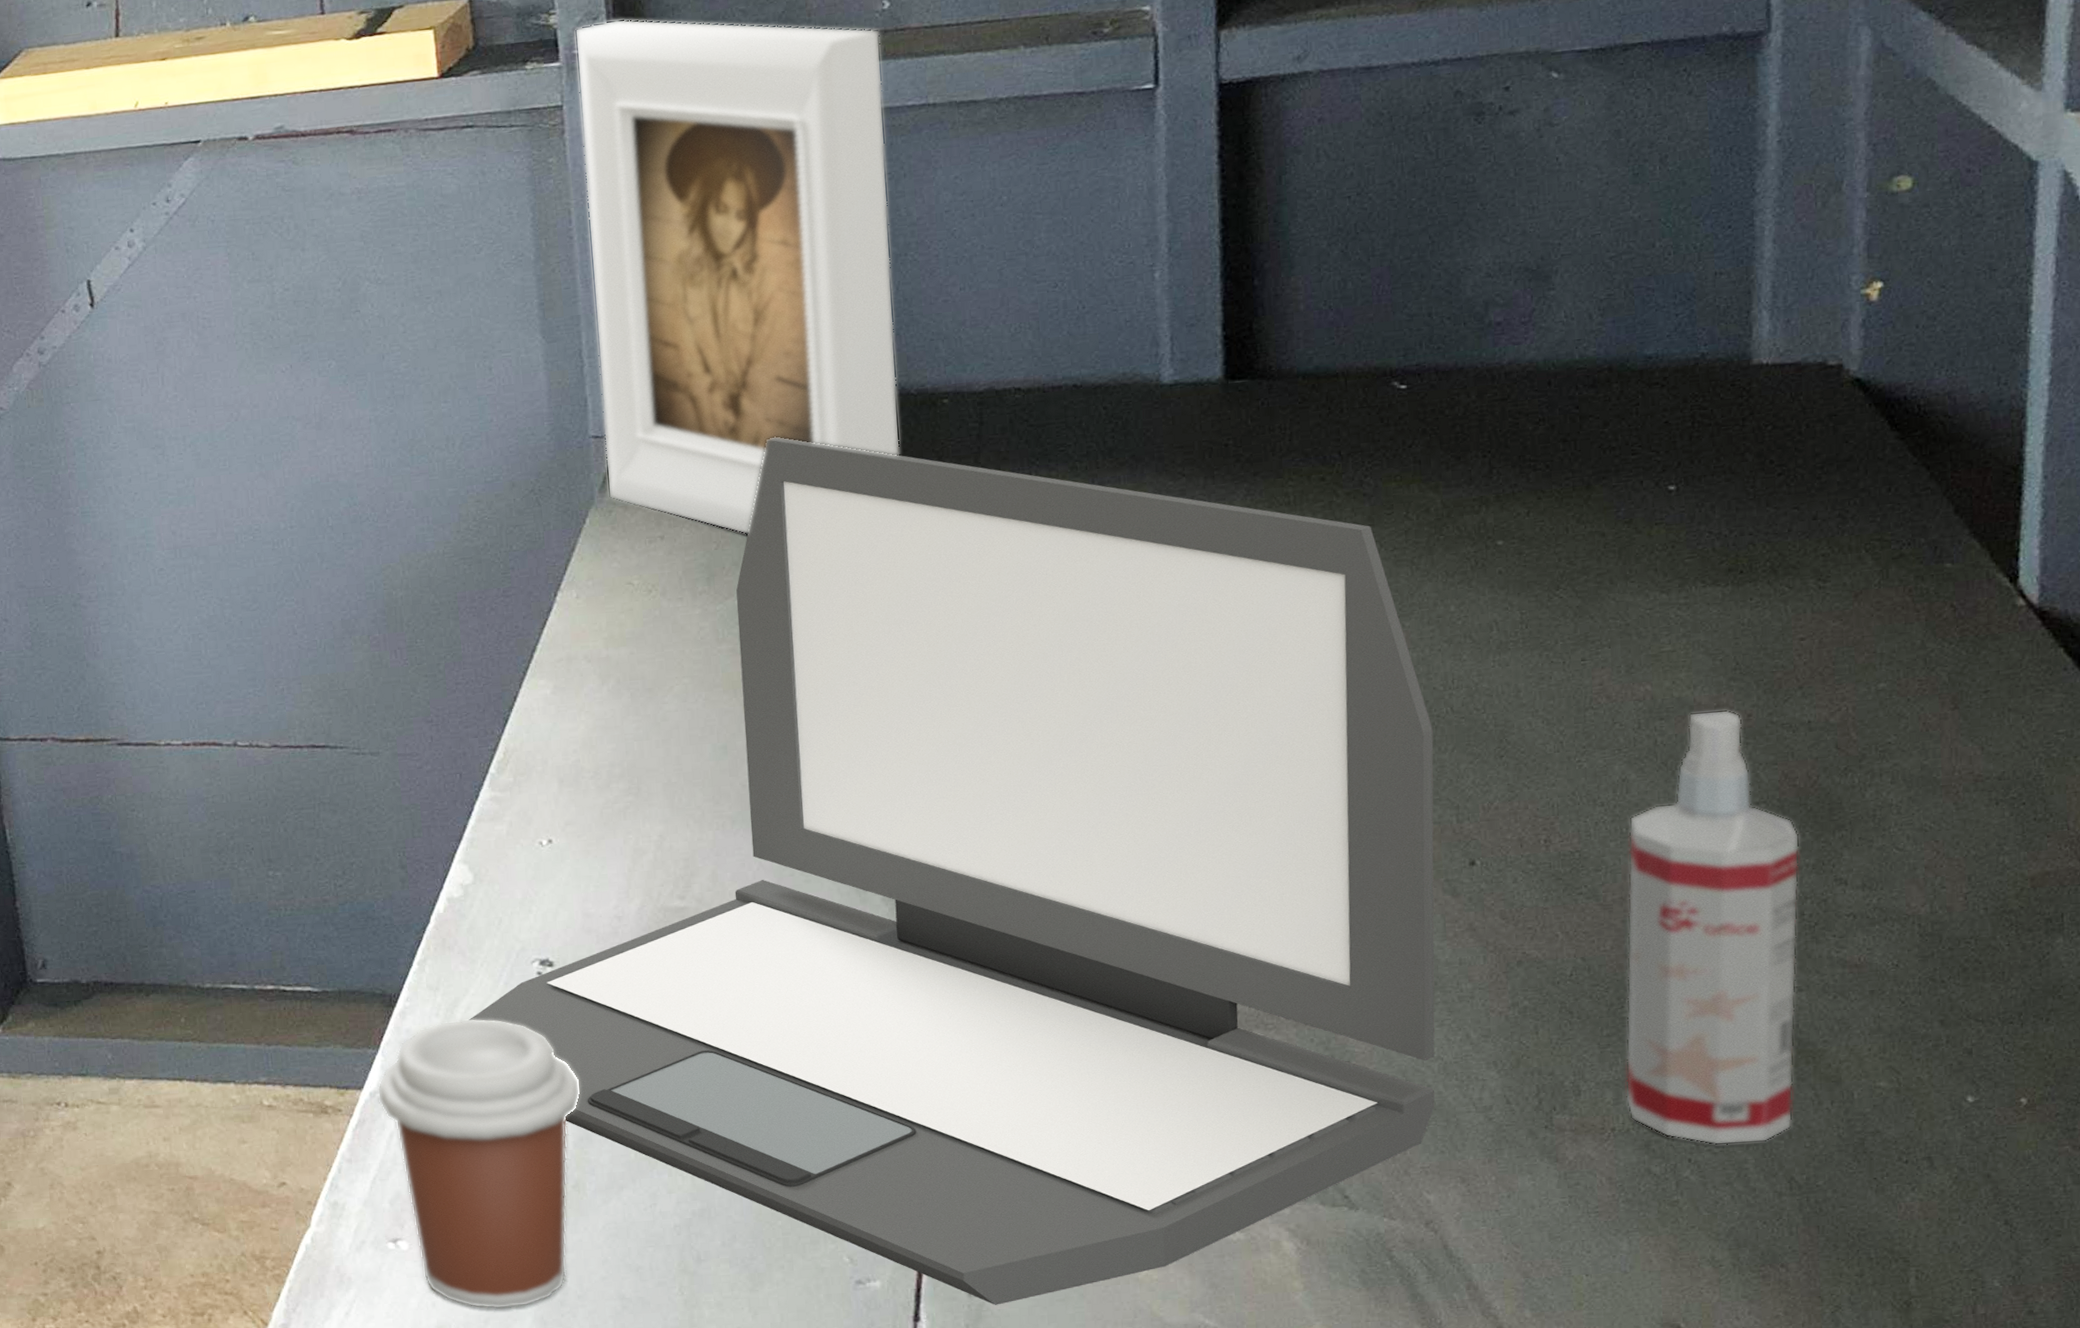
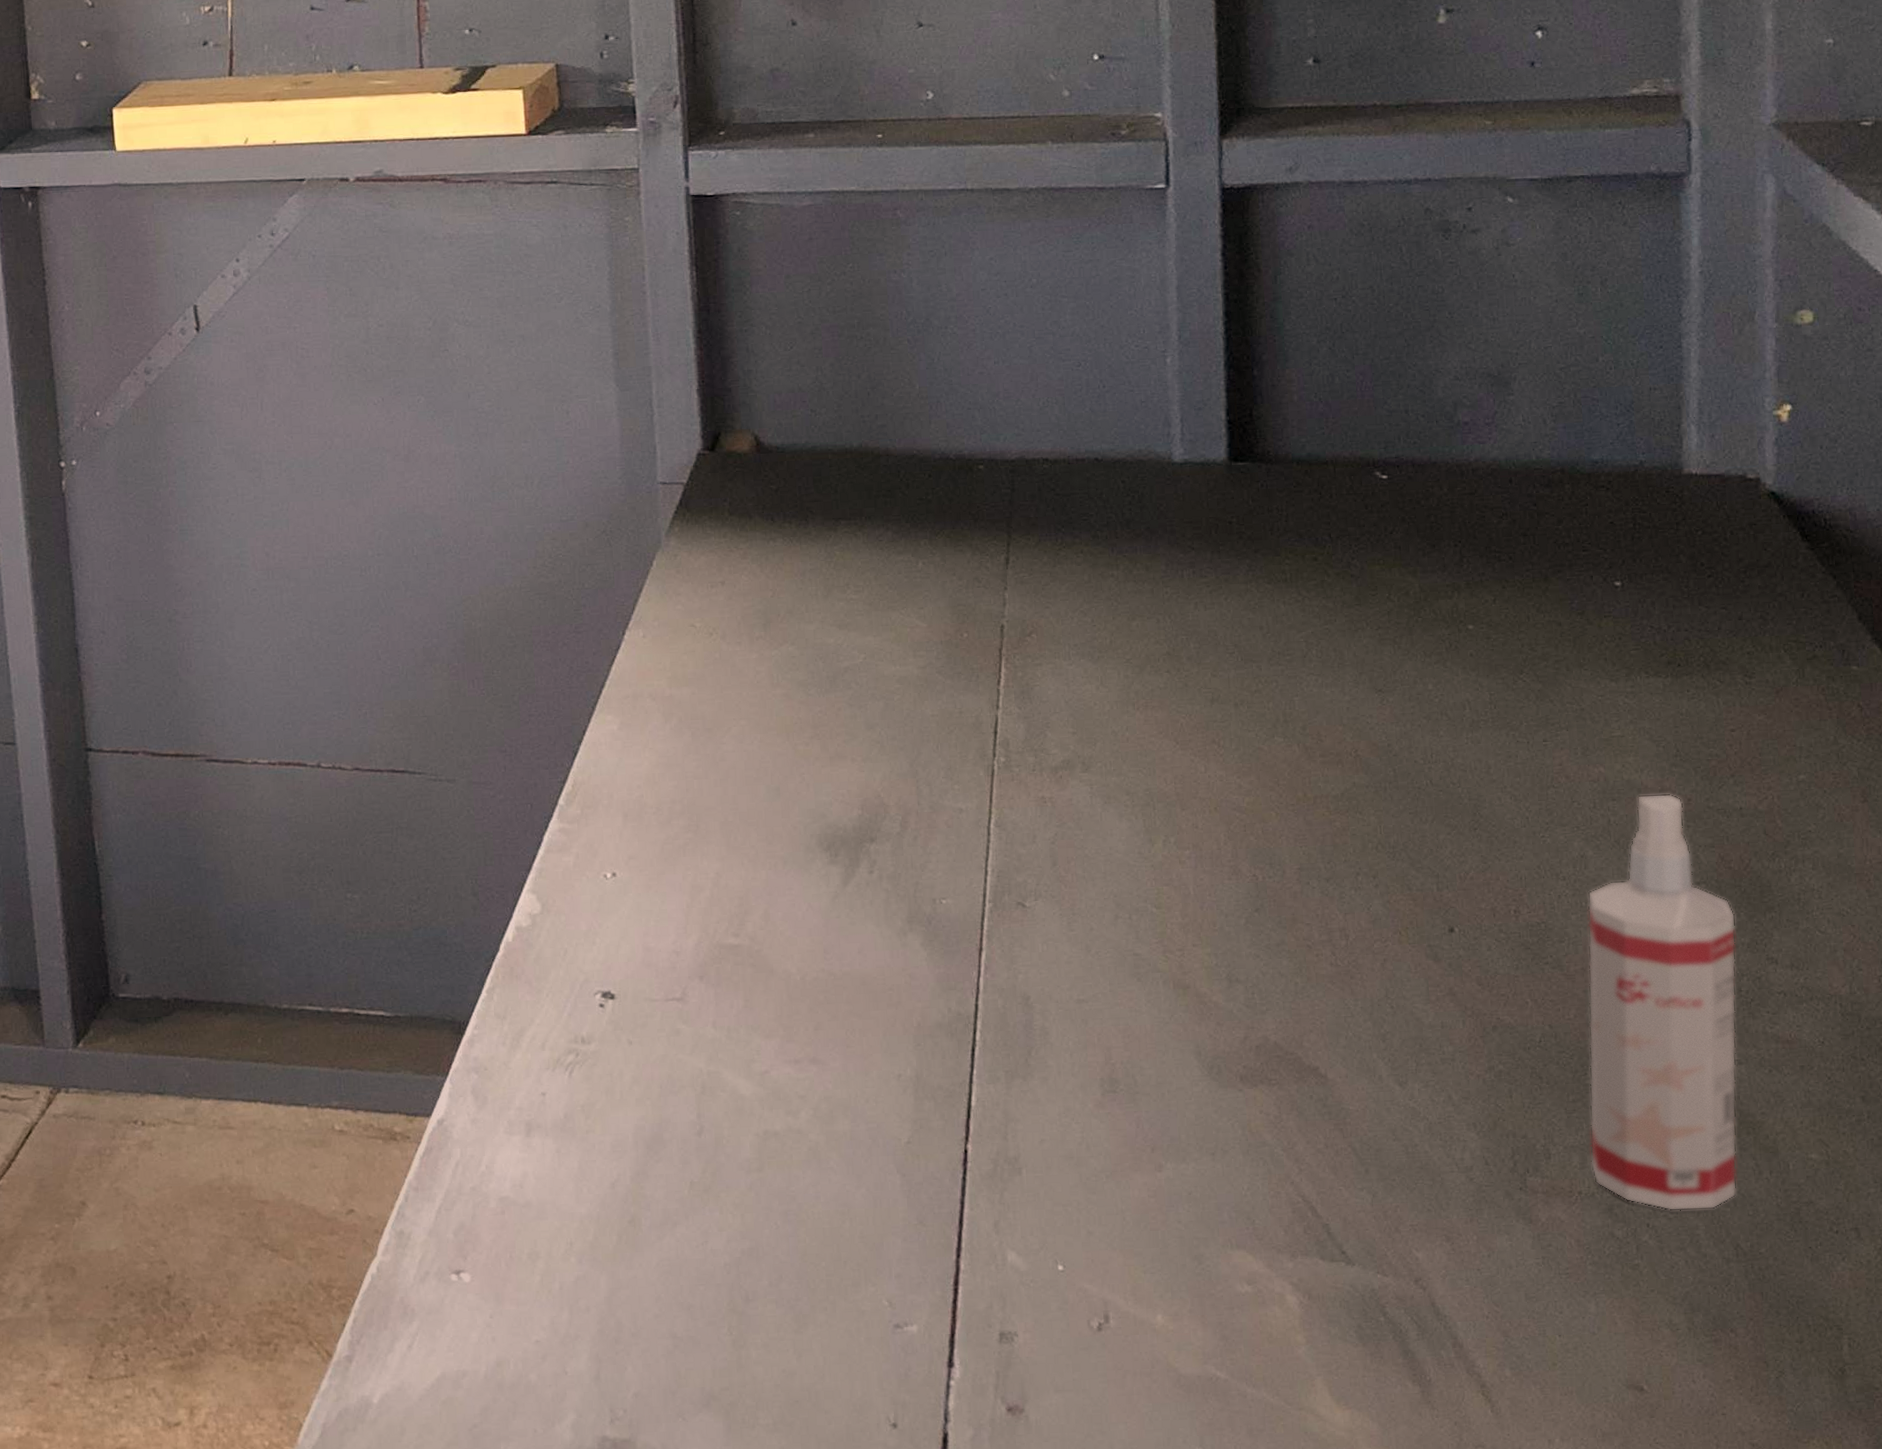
coffee cup: present [377,1018,581,1310] -> none [444,1048,638,1346]
laptop: present [468,436,1435,1305] -> none [533,492,1422,1353]
picture frame: present [574,19,901,535] -> none [651,92,940,585]

